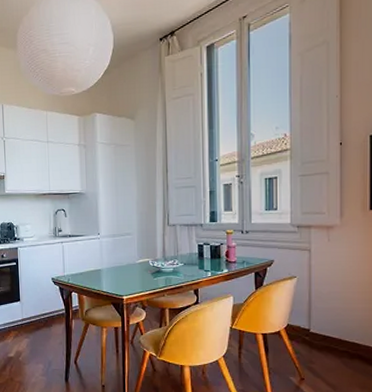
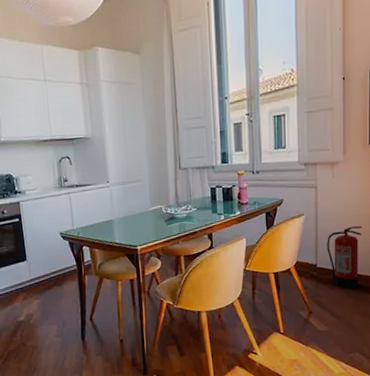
fire extinguisher: none [321,292,362,357] -> present [327,226,362,288]

